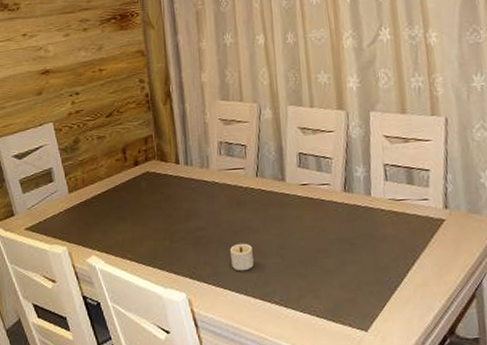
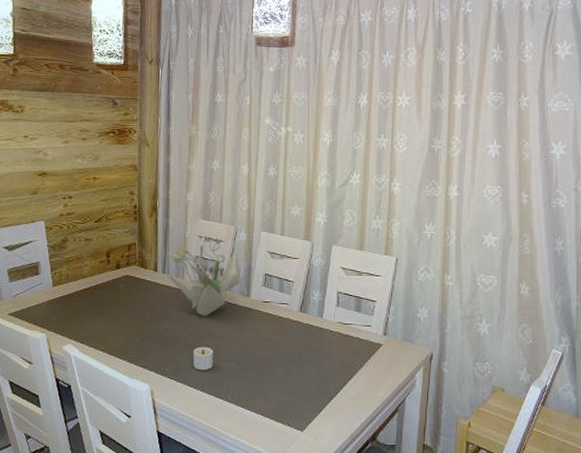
flower arrangement: none [188,114,272,209] -> present [165,232,240,316]

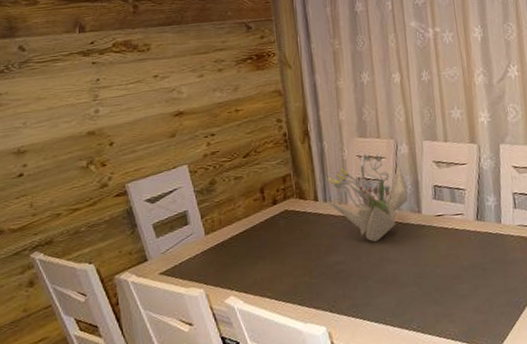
candle: present [193,346,213,371] -> none [369,274,392,302]

